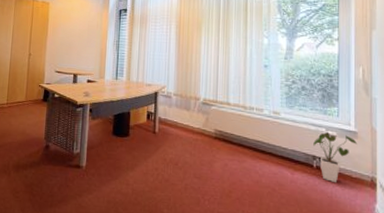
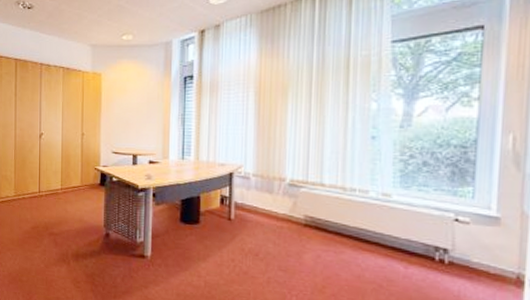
house plant: present [313,132,357,183] -> none [436,218,499,280]

